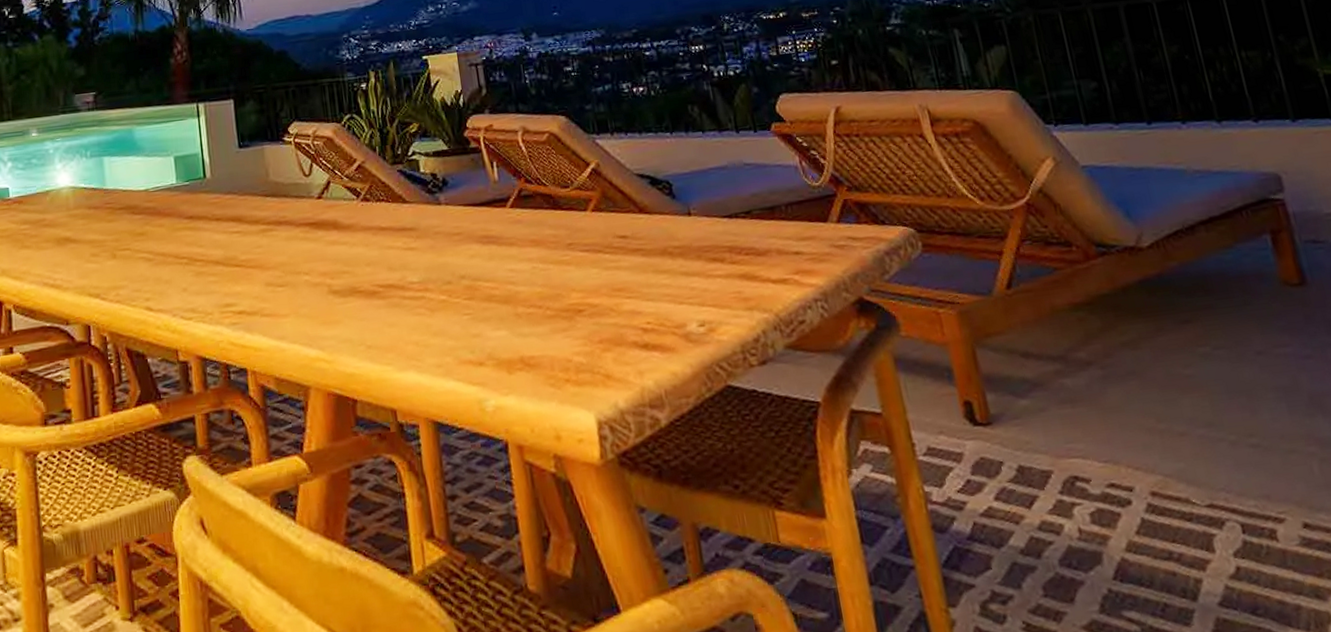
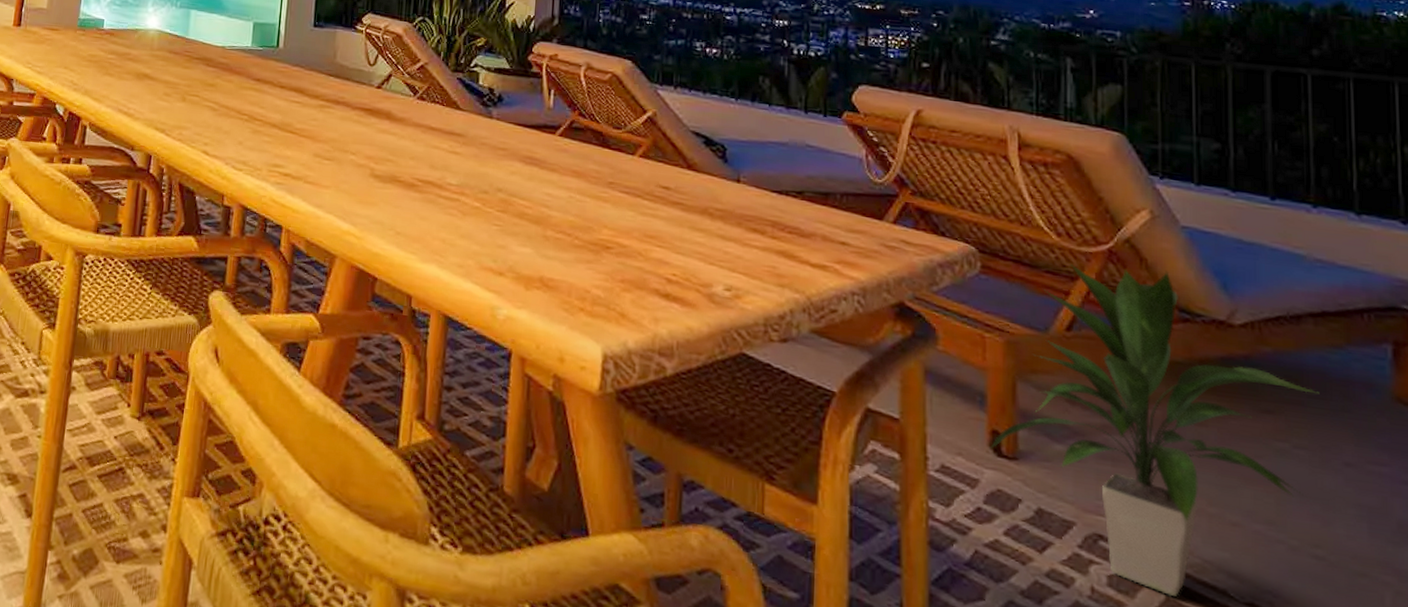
indoor plant: none [964,211,1231,518] -> present [988,263,1320,597]

